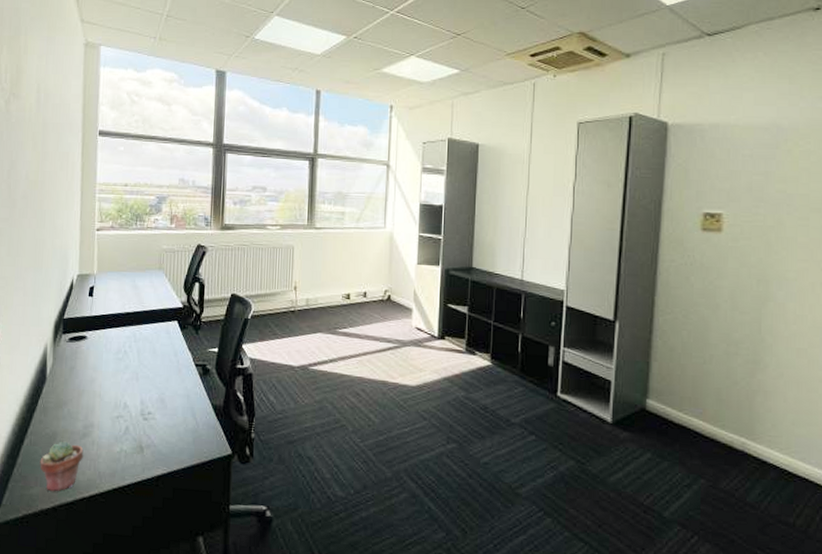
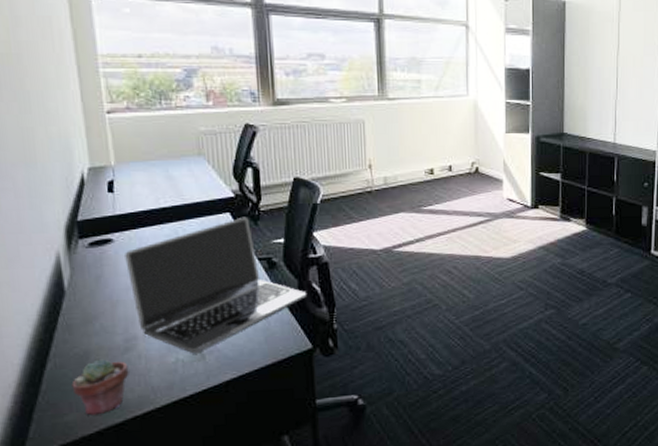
laptop: none [93,325,232,446] -> present [125,216,307,354]

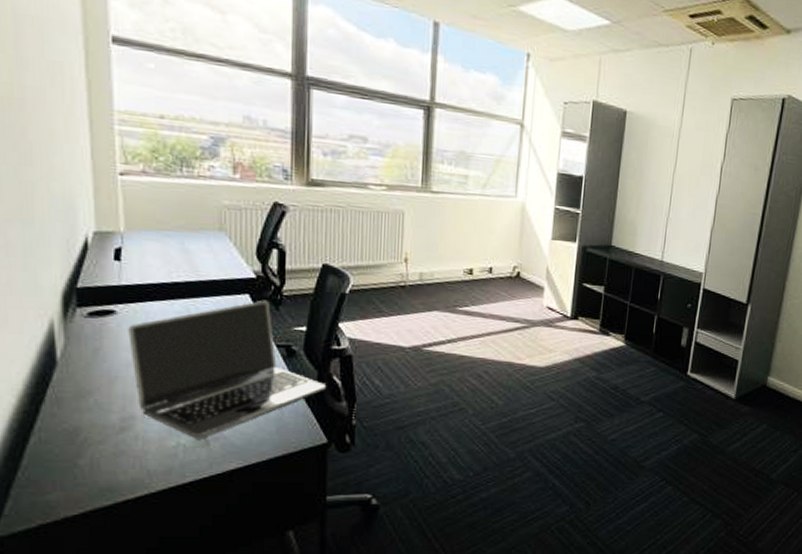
potted succulent: present [72,359,129,416] -> none [57,437,123,496]

